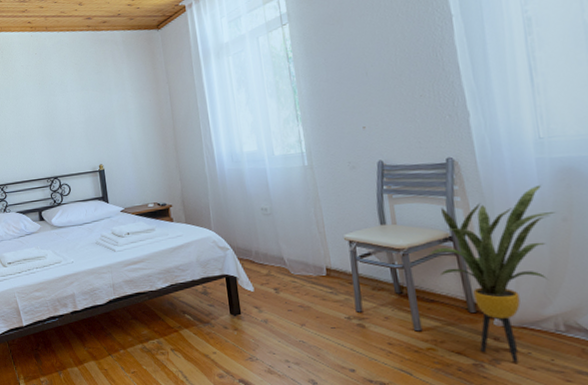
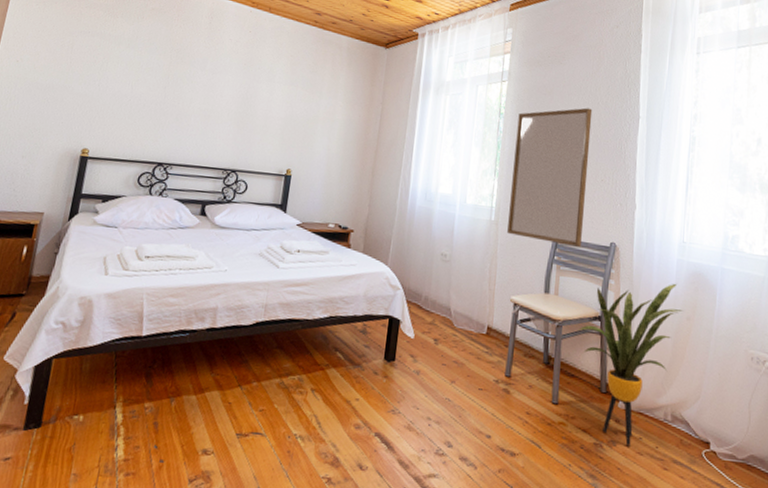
home mirror: none [308,23,411,176] -> present [507,108,593,247]

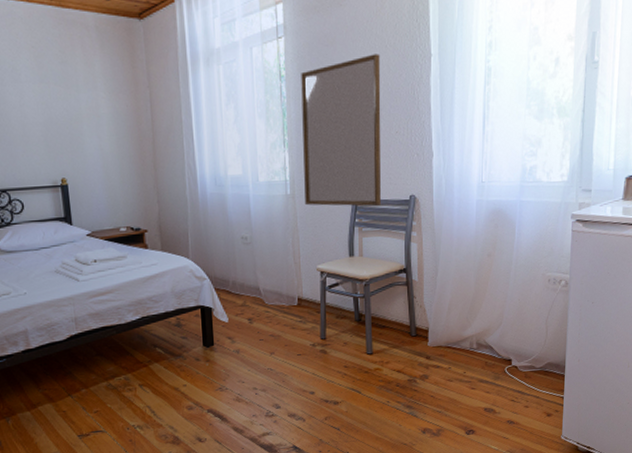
house plant: present [577,283,683,447] -> none [384,224,484,377]

